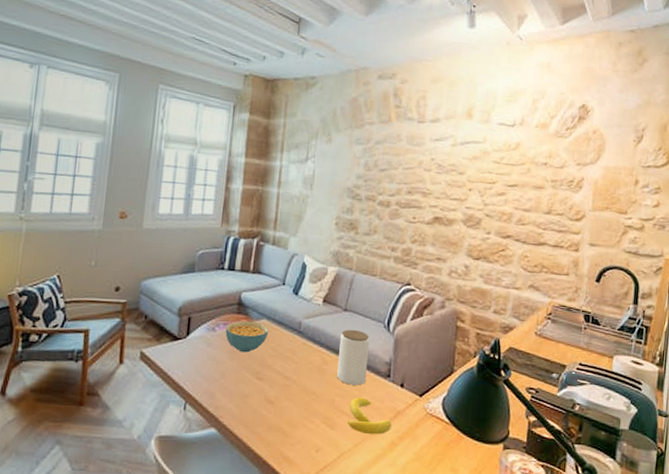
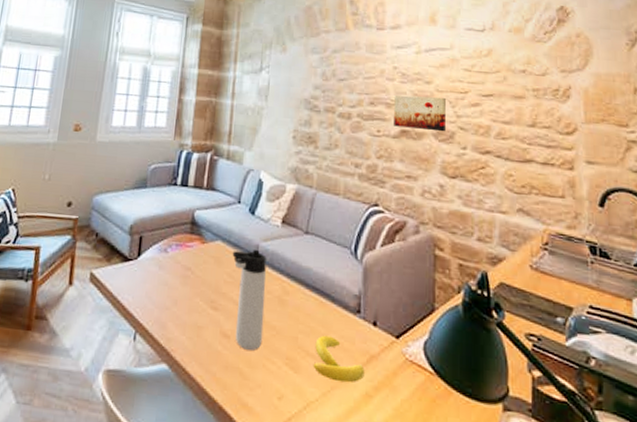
cereal bowl: present [225,320,269,353] -> none [177,241,224,278]
thermos bottle: none [277,326,308,413] -> present [232,250,267,350]
jar: present [337,329,370,386] -> none [300,255,336,322]
wall art: none [428,185,476,219] -> present [394,95,446,132]

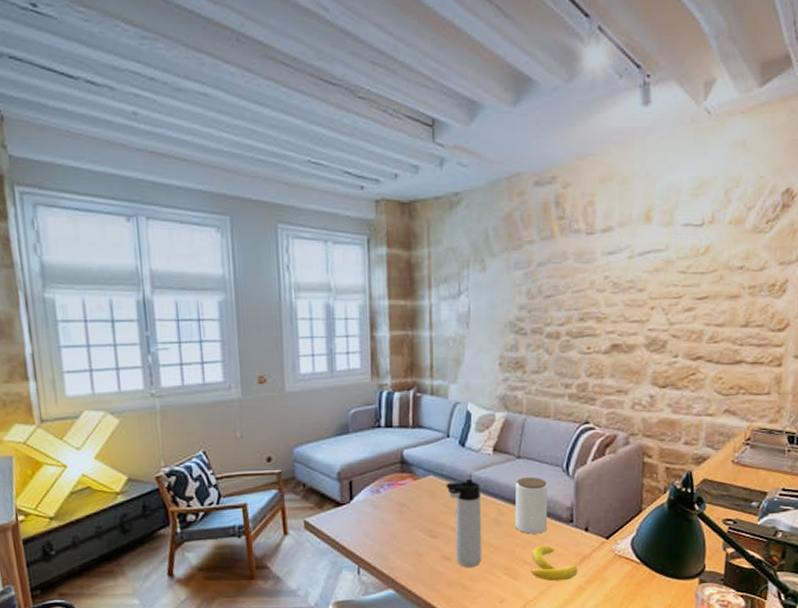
jar: none [300,255,336,322] -> present [516,476,548,534]
wall art: present [394,95,446,132] -> none [605,305,659,342]

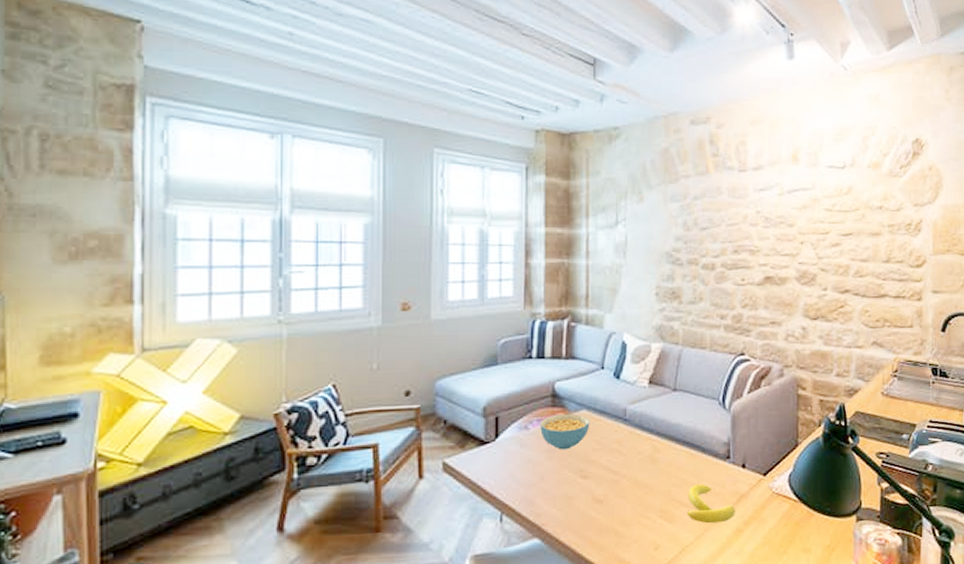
cereal bowl: none [390,478,438,512] -> present [540,413,590,450]
thermos bottle: present [446,479,482,567] -> none [599,414,636,511]
jar: present [516,476,548,534] -> none [671,410,705,472]

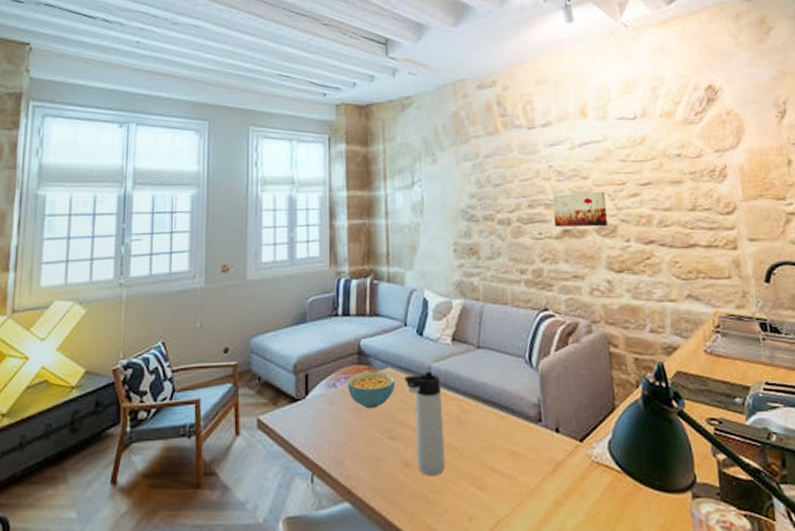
thermos bottle: none [599,414,636,511] -> present [404,372,446,475]
banana: present [686,484,735,524] -> none [499,449,552,494]
wall art: none [758,239,808,275] -> present [553,191,607,227]

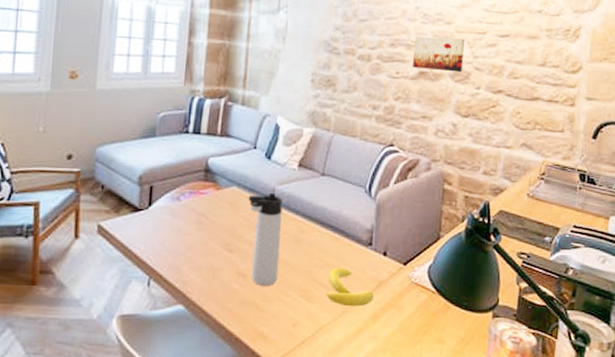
cereal bowl: present [347,371,396,409] -> none [191,188,240,223]
banana: none [499,449,552,494] -> present [326,267,374,307]

